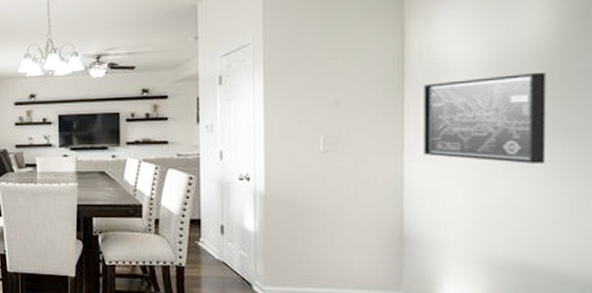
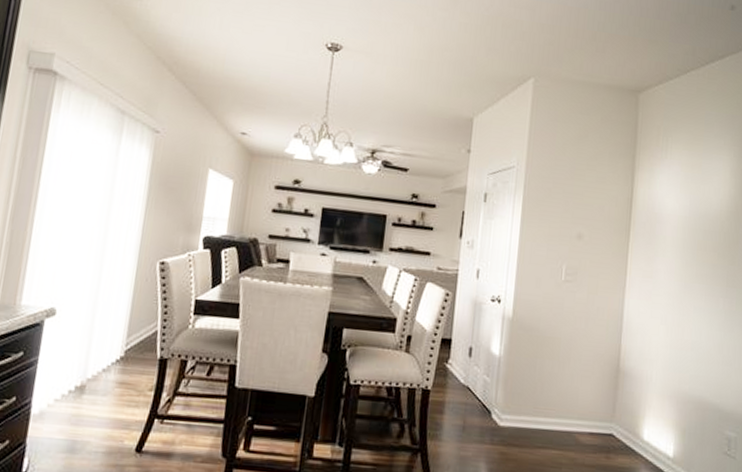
wall art: present [424,72,546,164] -> none [640,230,725,312]

